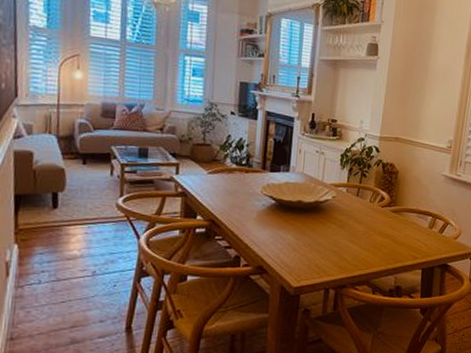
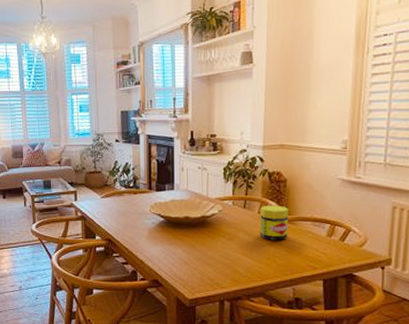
jar: none [370,194,398,230] -> present [260,205,289,240]

